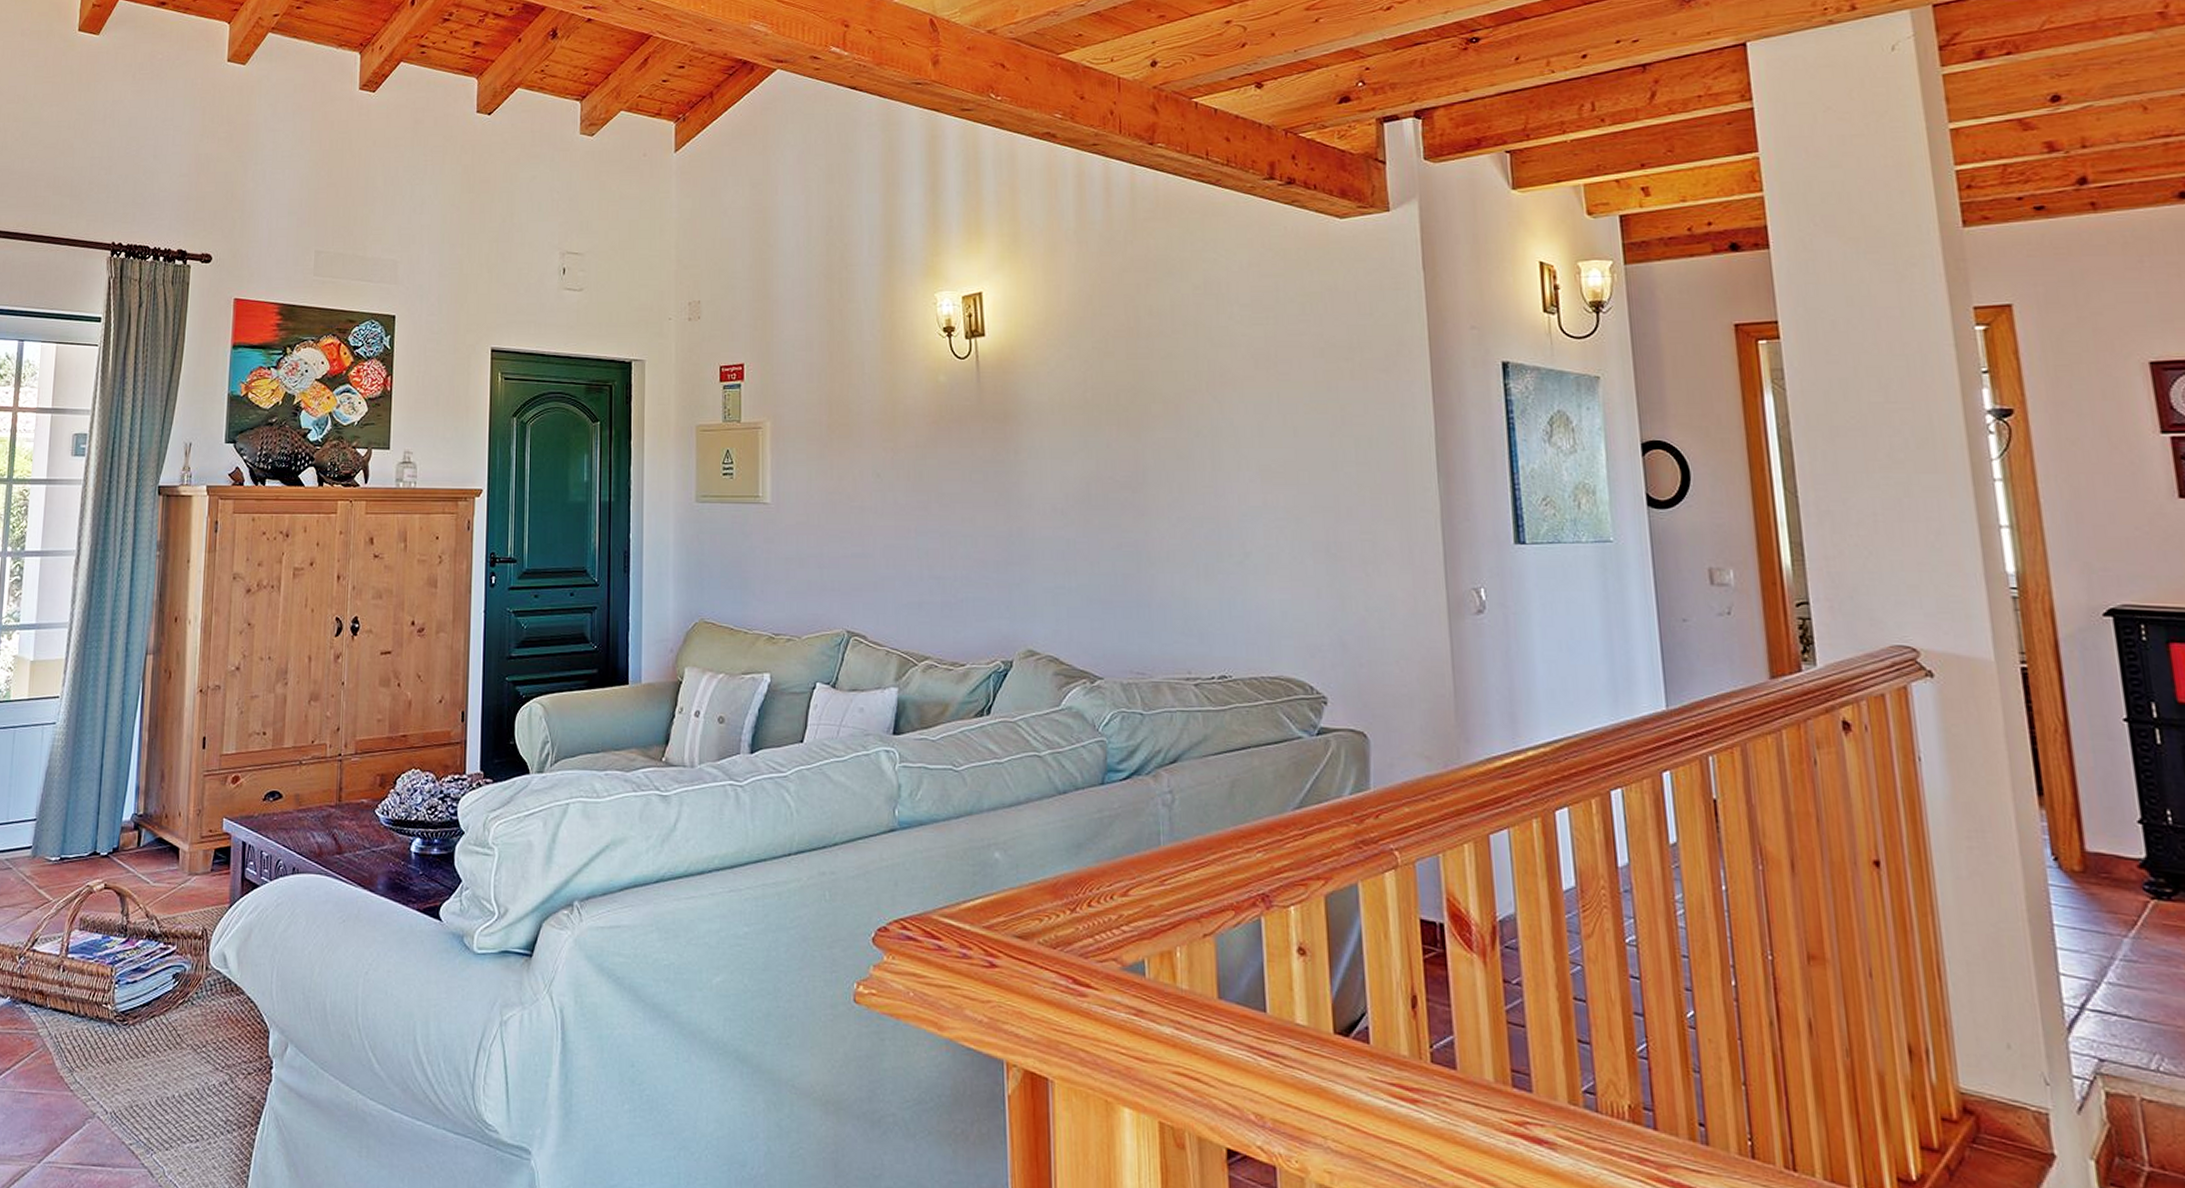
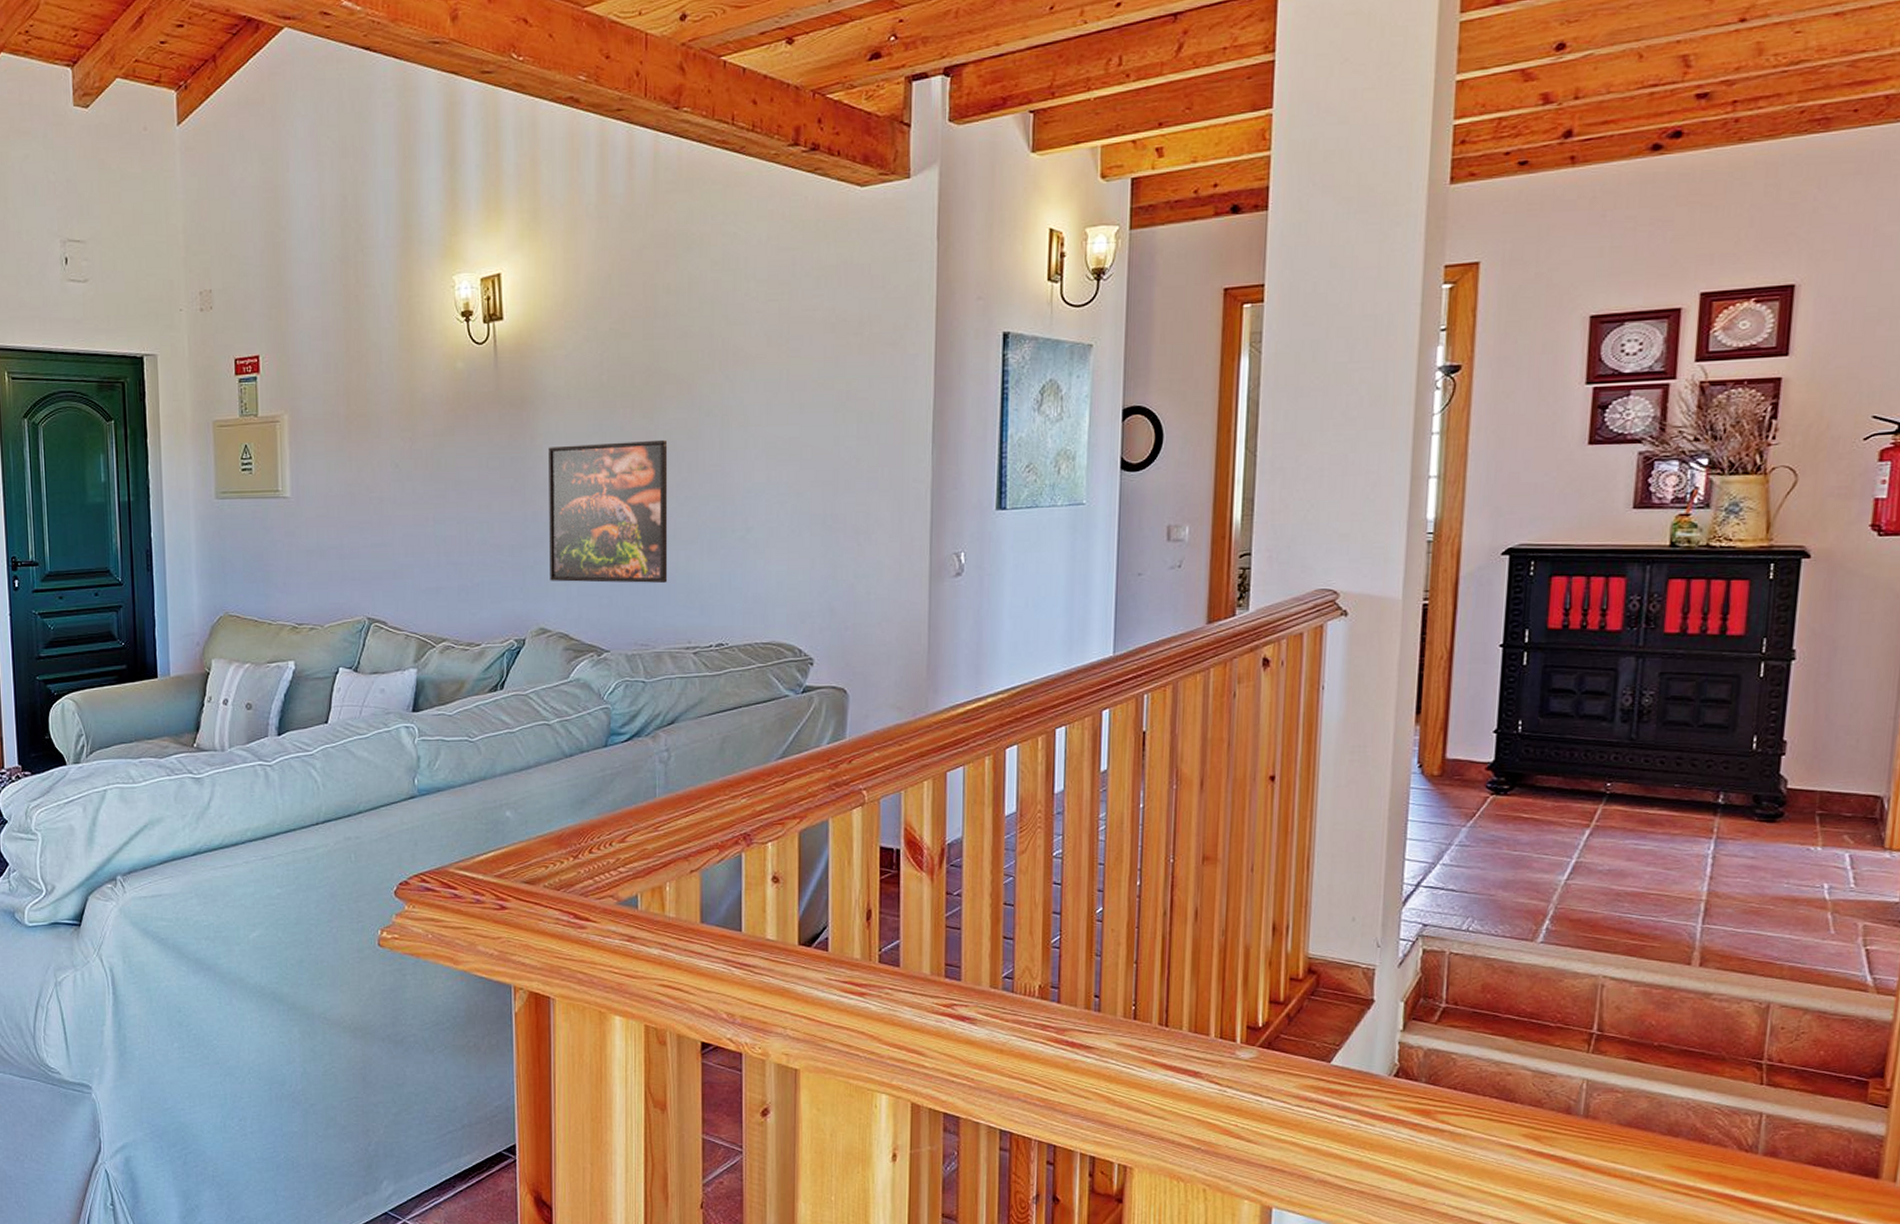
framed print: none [1033,458,1163,607] -> present [549,439,668,583]

